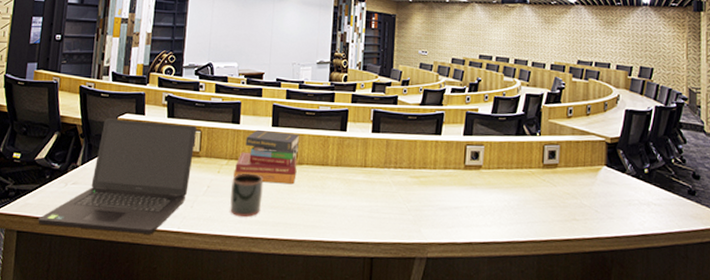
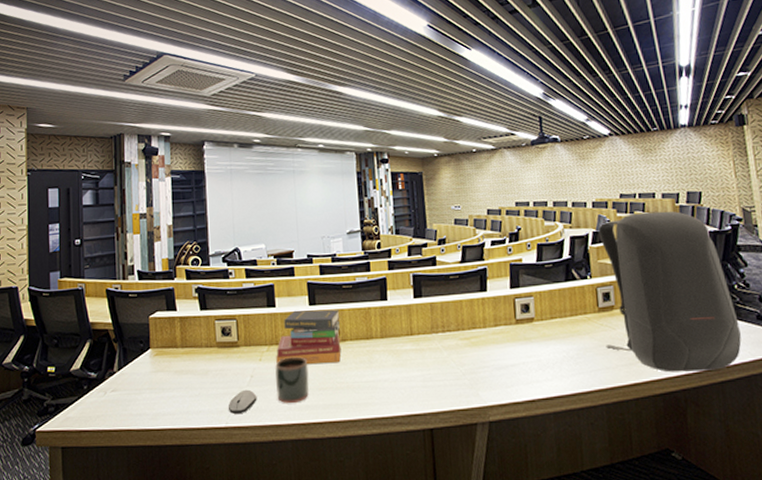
laptop: present [38,118,197,235] -> none [81,314,232,438]
computer mouse: none [182,198,211,220] -> present [229,389,257,414]
backpack: none [545,80,671,236] -> present [598,211,742,372]

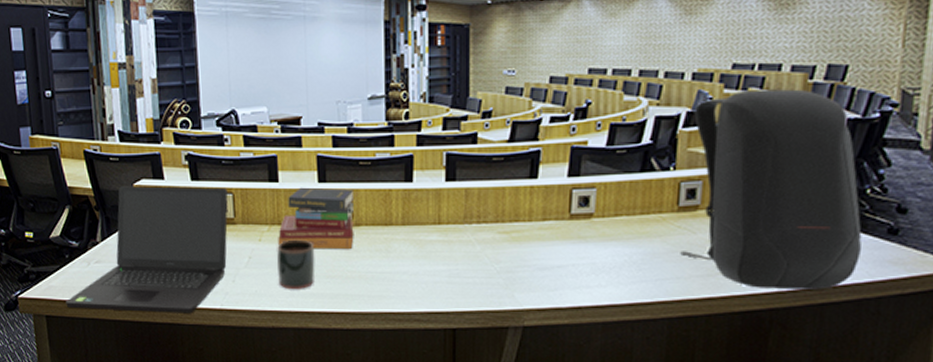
laptop: none [81,314,232,438] -> present [65,186,228,314]
computer mouse: present [229,389,257,414] -> none [224,271,256,296]

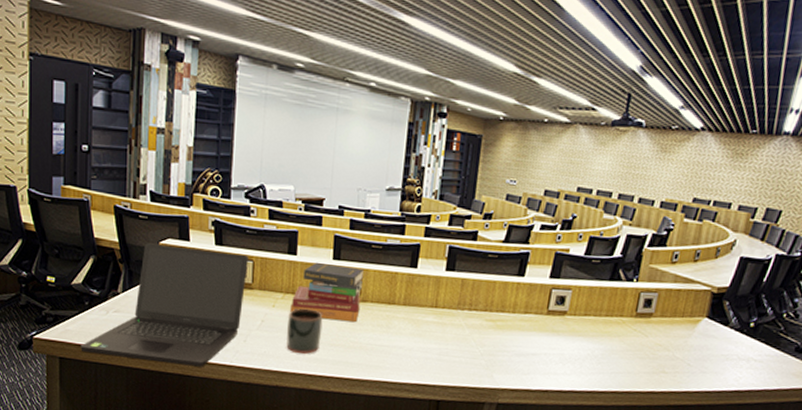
backpack: present [680,89,862,290] -> none [633,221,778,393]

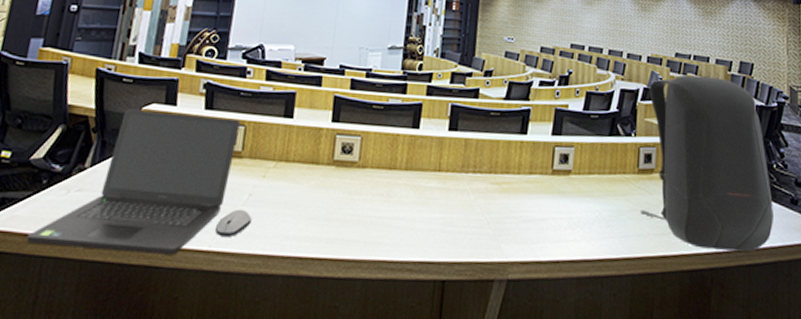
computer mouse: none [235,332,266,355] -> present [215,209,252,237]
mug: present [286,308,323,354] -> none [275,177,318,232]
books: present [290,262,365,322] -> none [282,125,365,191]
backpack: none [633,221,778,393] -> present [640,75,773,252]

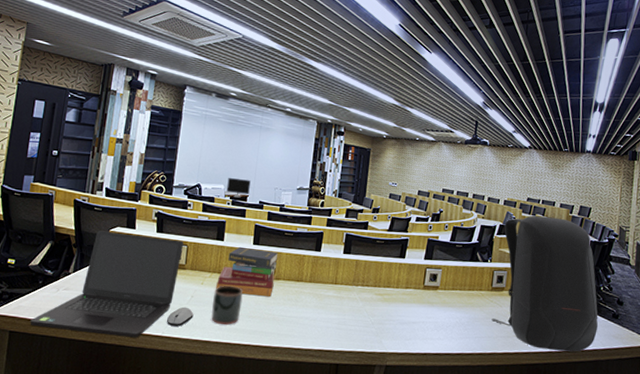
mug: none [275,177,318,232] -> present [211,285,243,325]
books: none [282,125,365,191] -> present [216,246,279,296]
monitor: none [297,36,329,61] -> present [226,178,251,198]

